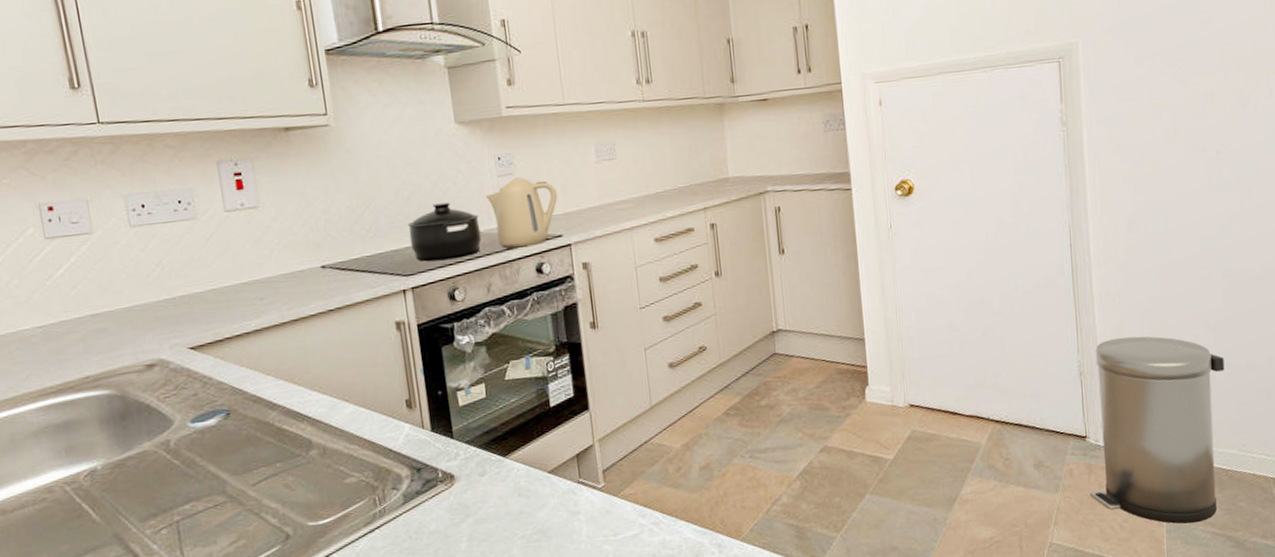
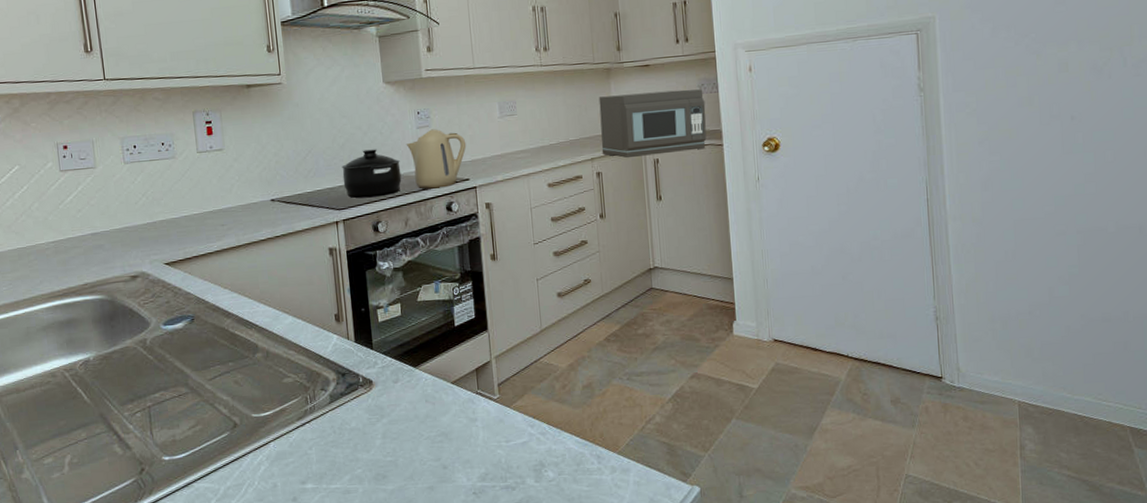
microwave: none [711,126,833,207] -> present [598,89,707,159]
pedal bin: present [1090,336,1225,524] -> none [946,286,1080,465]

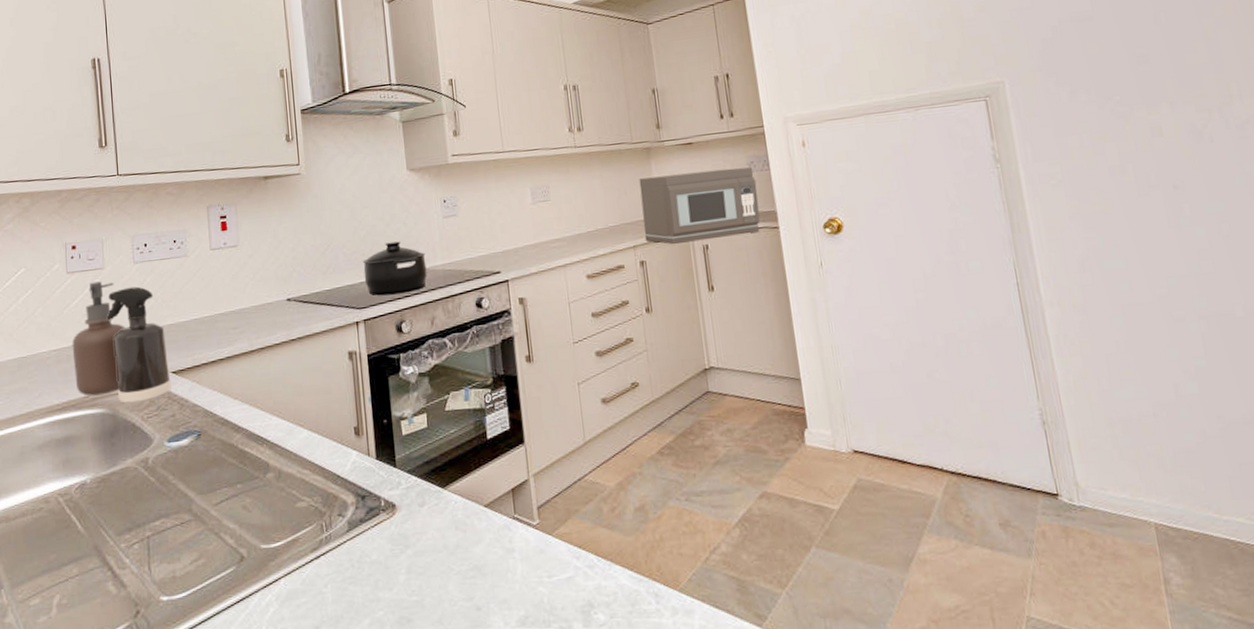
soap dispenser: none [69,179,119,284] -> present [72,281,126,396]
spray bottle: none [100,185,165,290] -> present [106,286,171,402]
kettle: present [406,129,467,189] -> none [431,218,497,284]

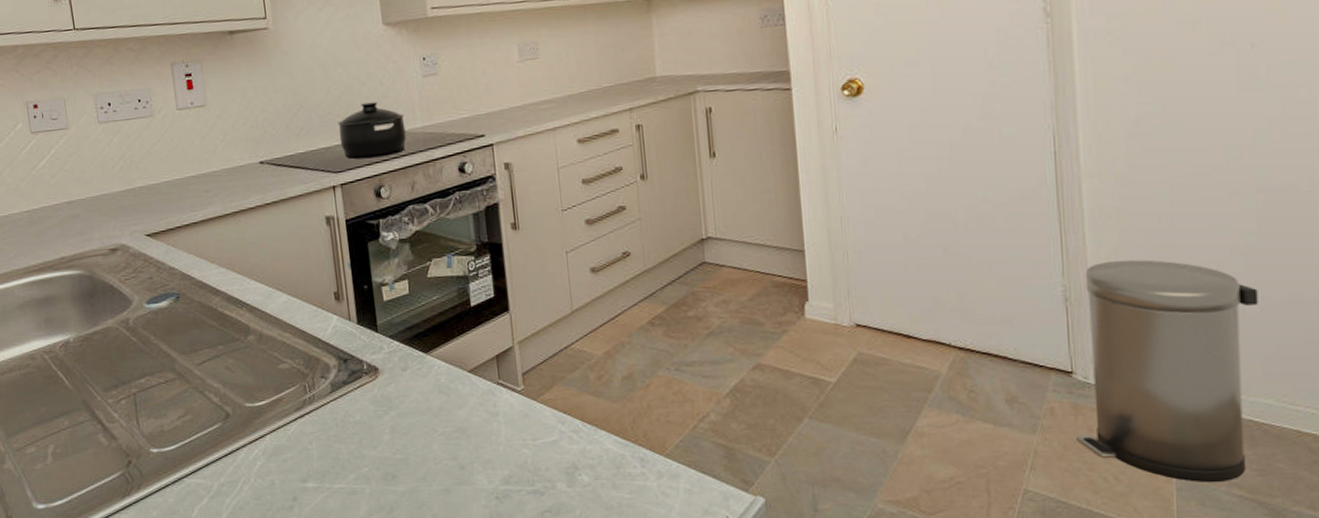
soap dispenser: present [72,281,126,396] -> none [42,142,96,258]
spray bottle: present [106,286,171,402] -> none [75,147,147,264]
microwave: present [639,167,760,245] -> none [637,21,771,108]
pedal bin: none [1057,383,1230,604] -> present [1077,259,1258,482]

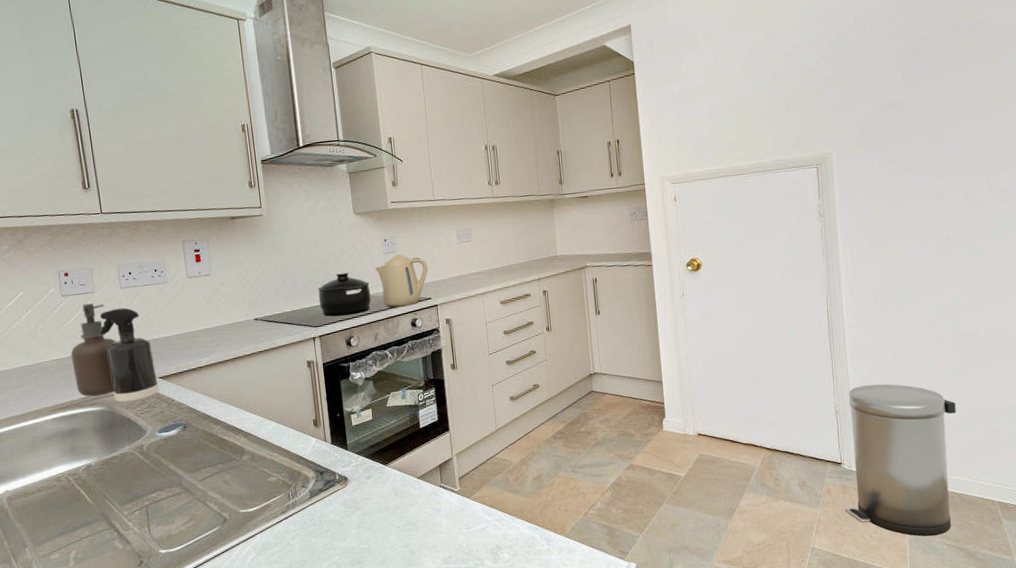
soap dispenser: none [42,142,96,258] -> present [70,303,117,397]
spray bottle: none [75,147,147,264] -> present [99,308,159,402]
kettle: none [410,77,481,148] -> present [374,254,428,308]

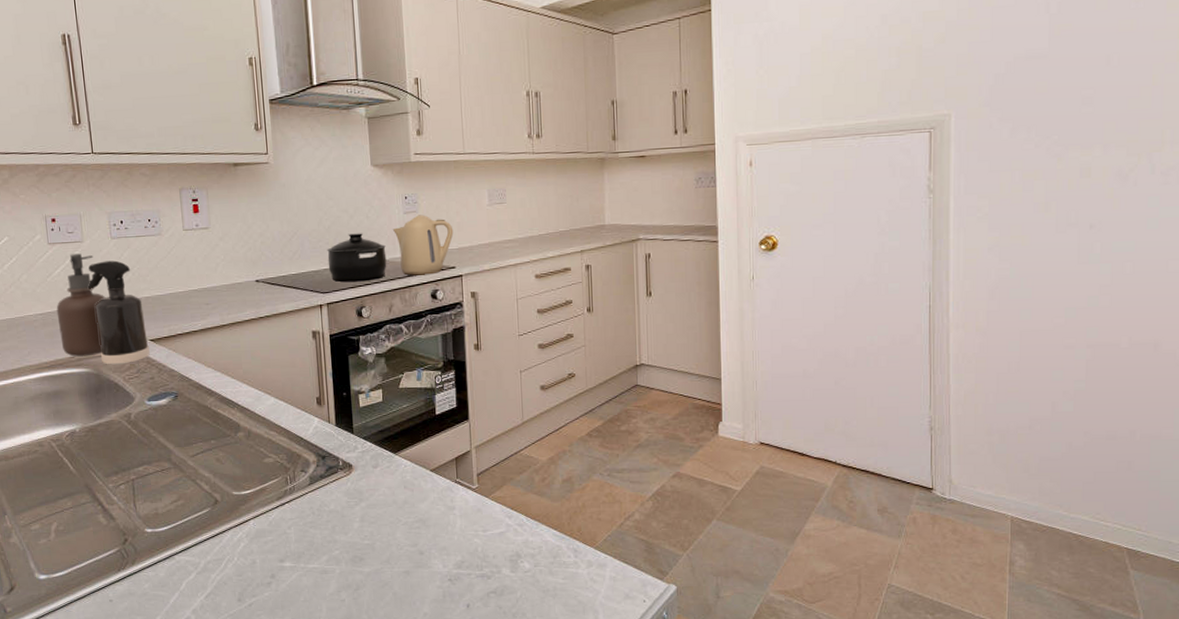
pedal bin: present [845,384,956,536] -> none [933,397,1083,582]

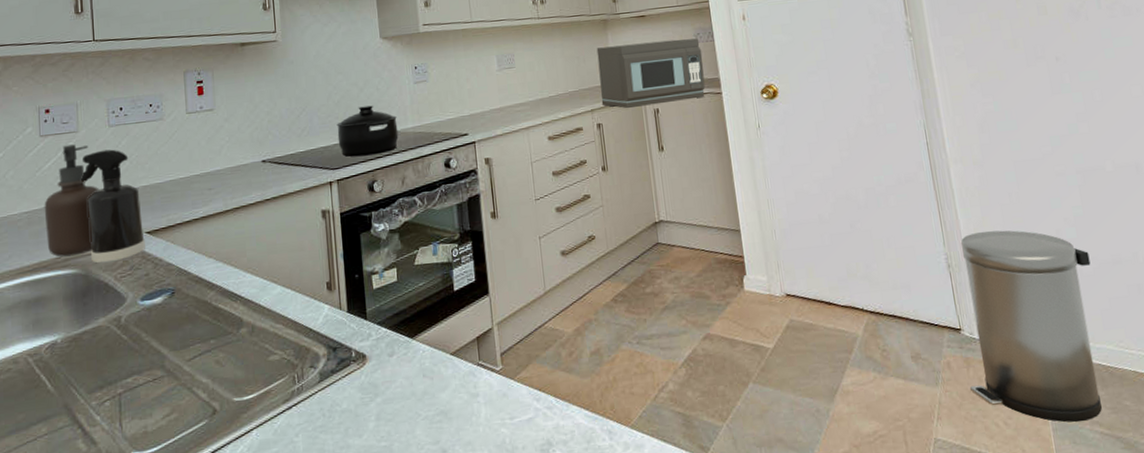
kettle: present [392,214,454,276] -> none [403,83,465,146]
microwave: none [591,182,702,252] -> present [596,38,705,109]
pedal bin: none [933,397,1083,582] -> present [960,230,1102,422]

